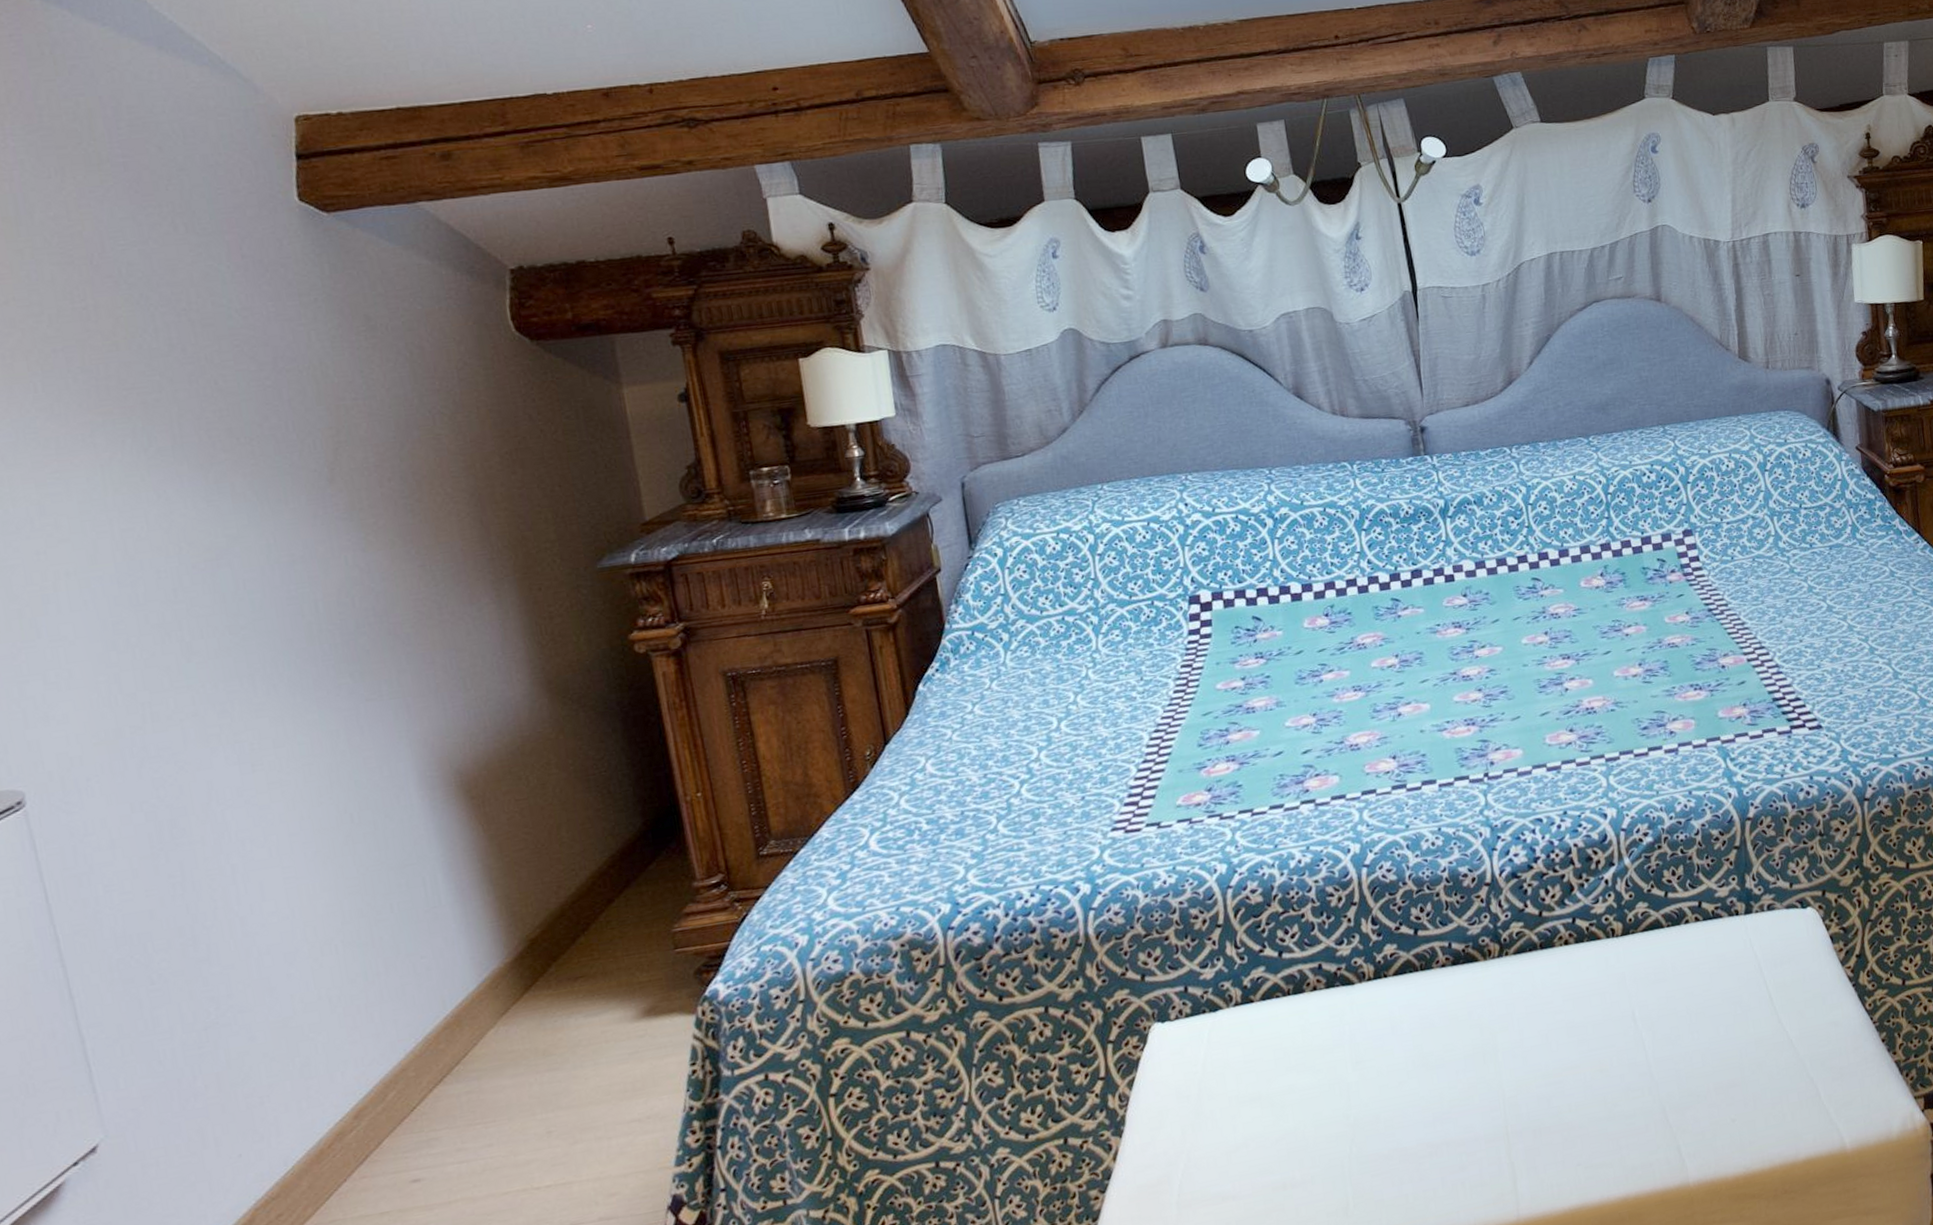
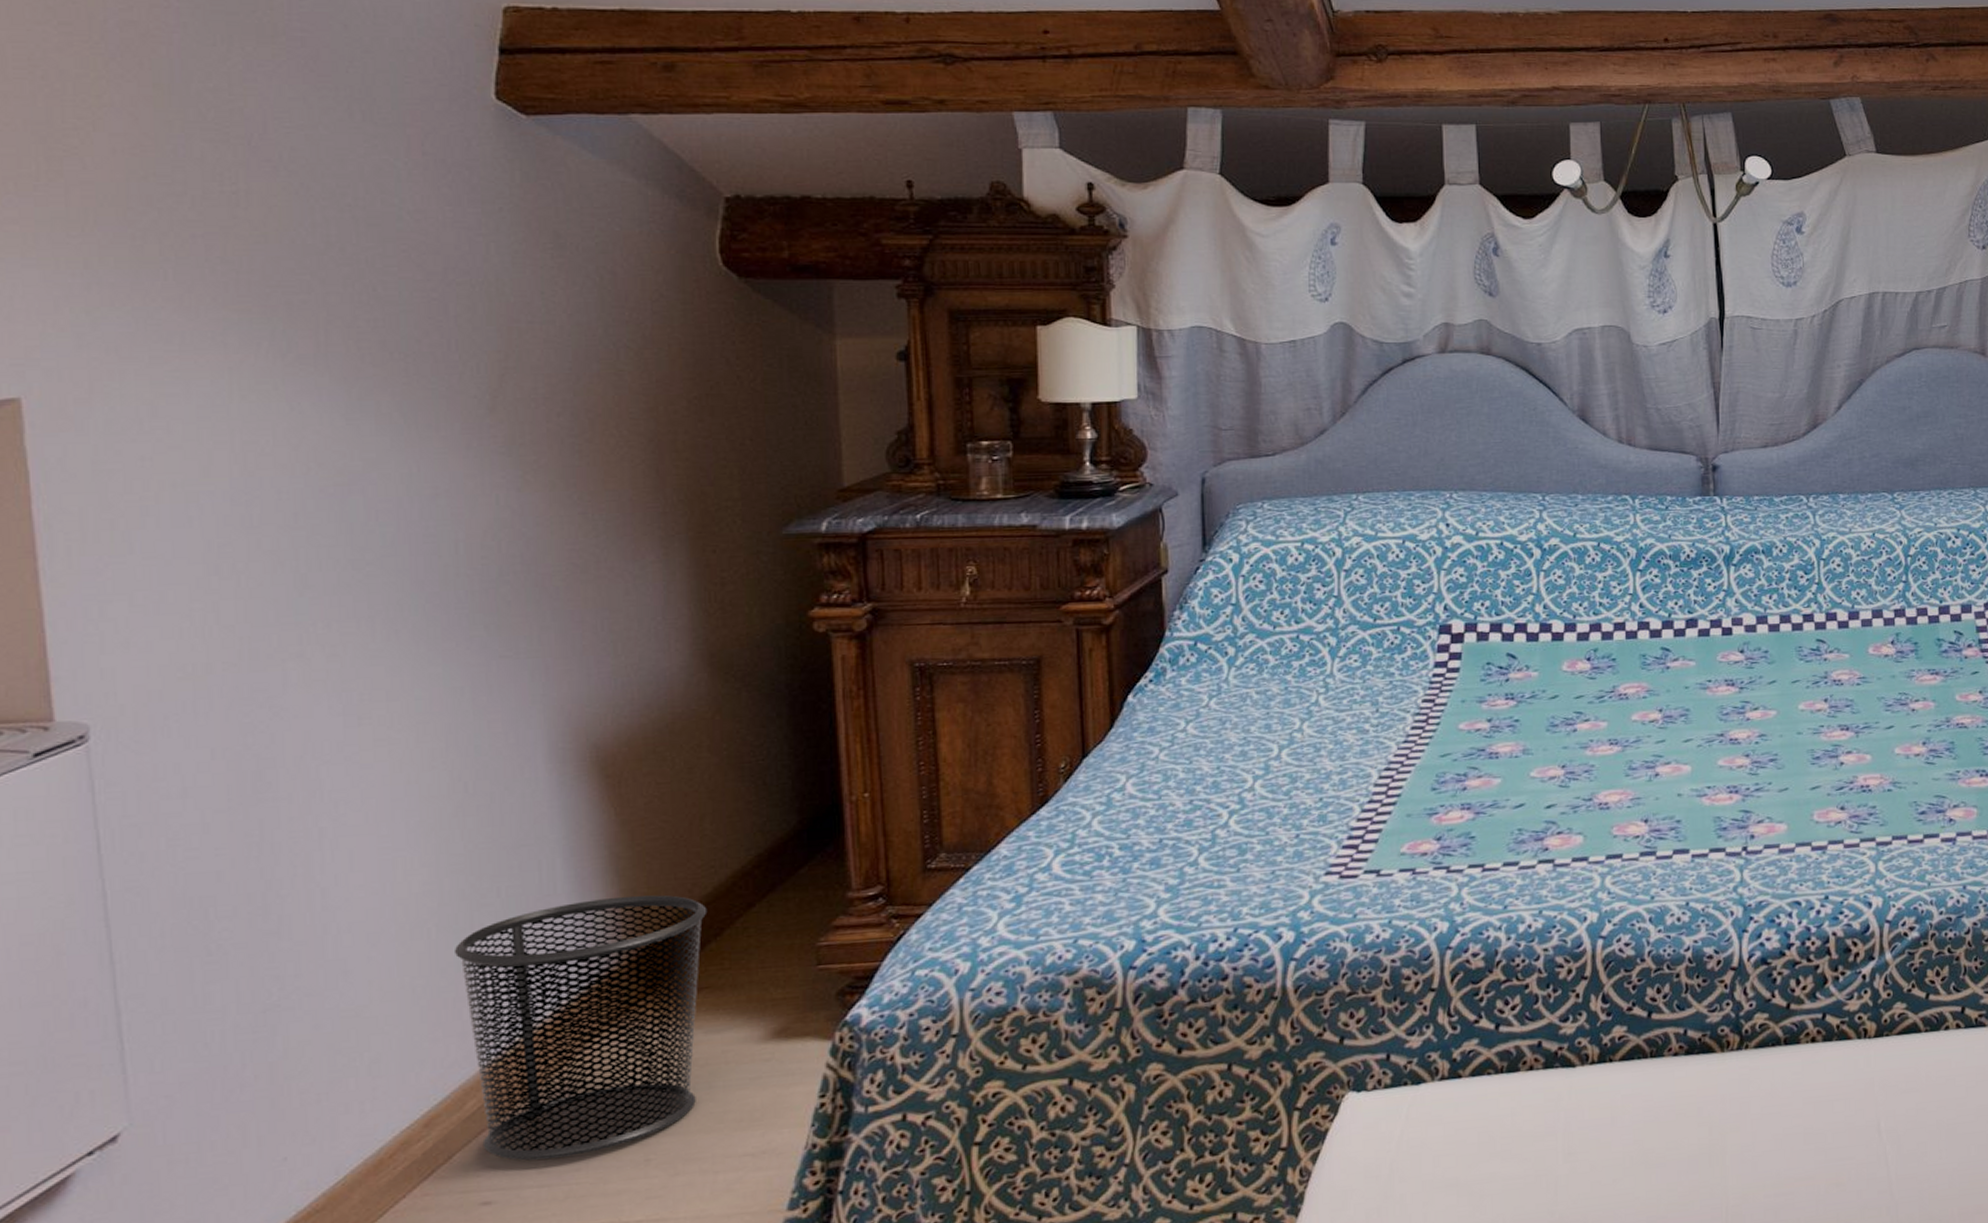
waste bin: none [360,898,585,1141] -> present [453,895,708,1161]

